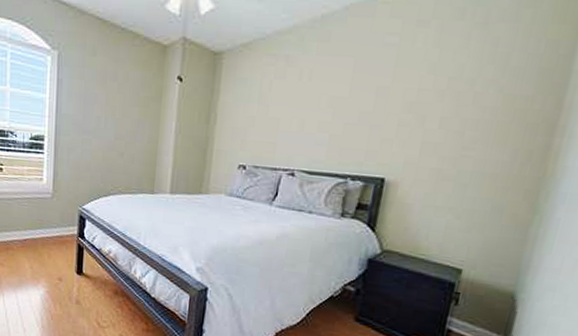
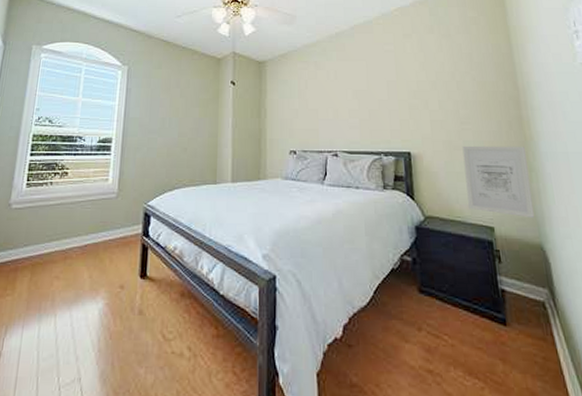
wall art: none [439,176,539,266] -> present [462,145,535,219]

